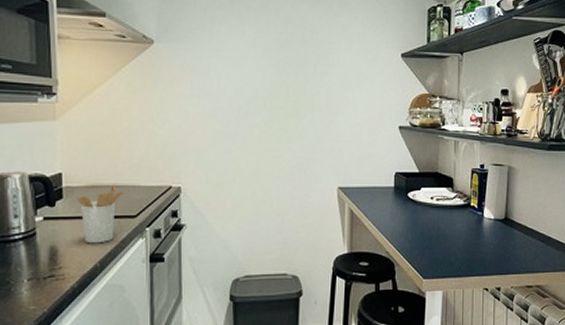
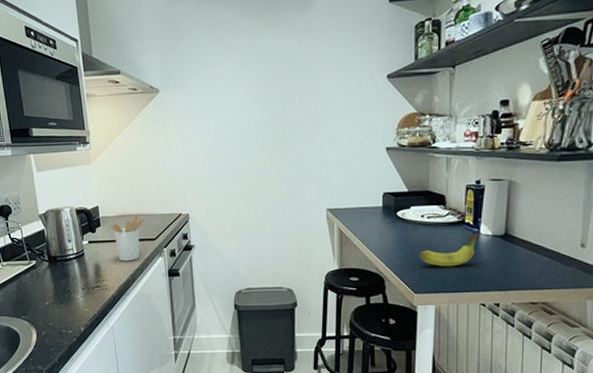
fruit: none [427,217,482,251] -> present [418,234,479,267]

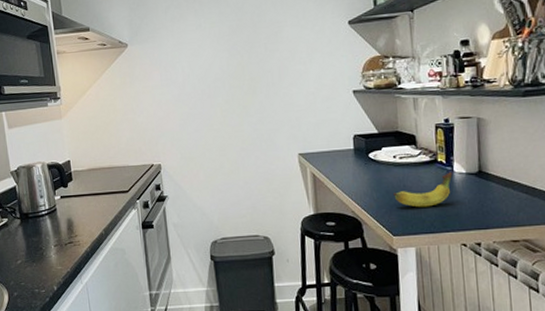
utensil holder: present [110,213,144,262] -> none [82,166,116,216]

